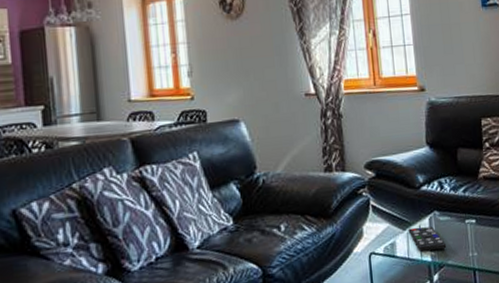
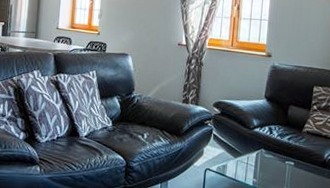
remote control: present [408,226,447,252] -> none [238,157,267,179]

